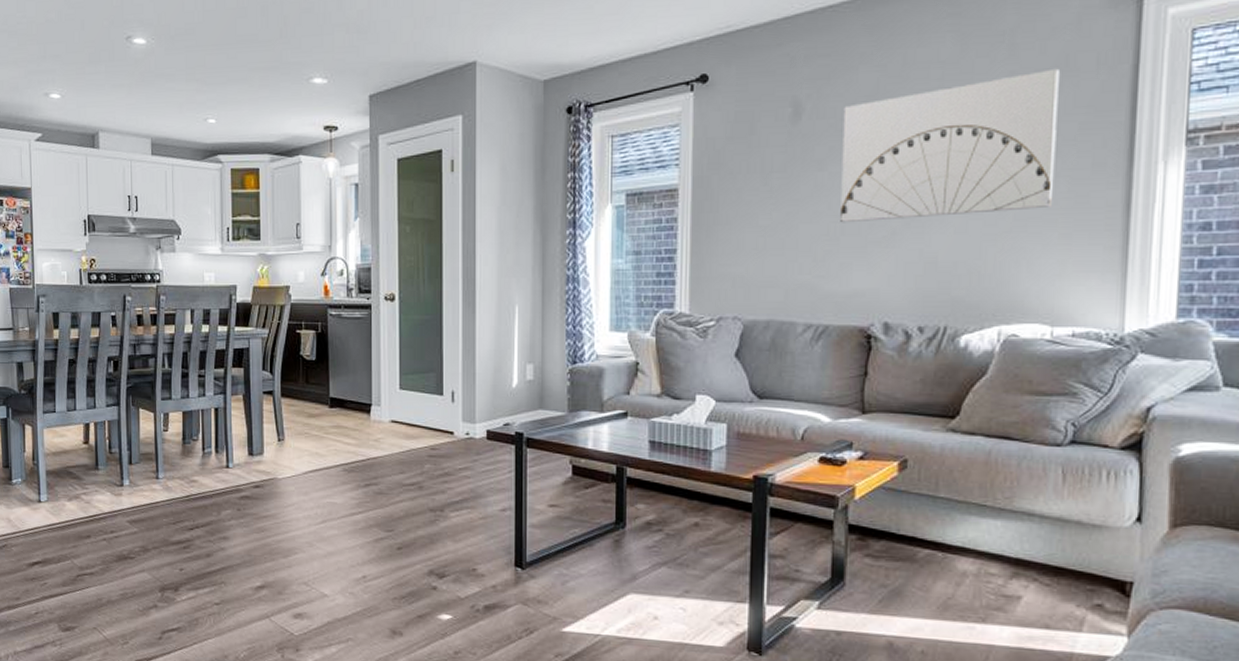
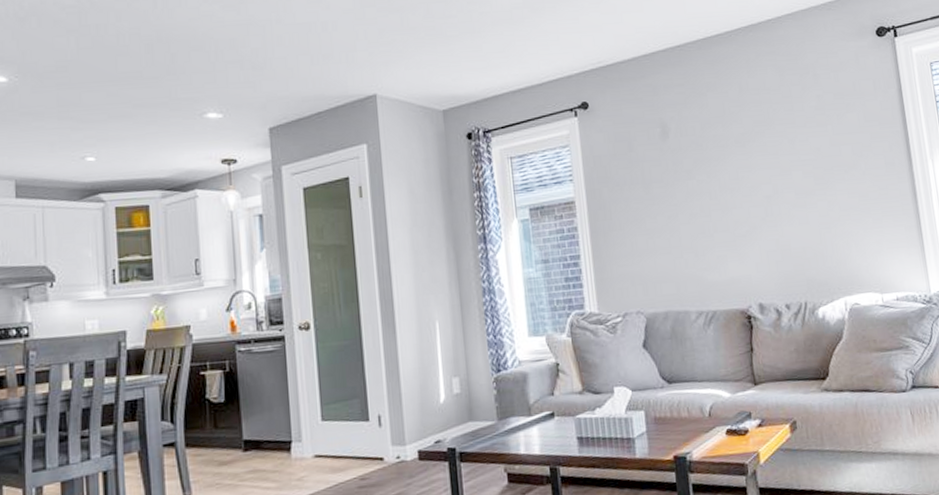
wall art: present [840,68,1059,223] -> none [700,92,864,222]

